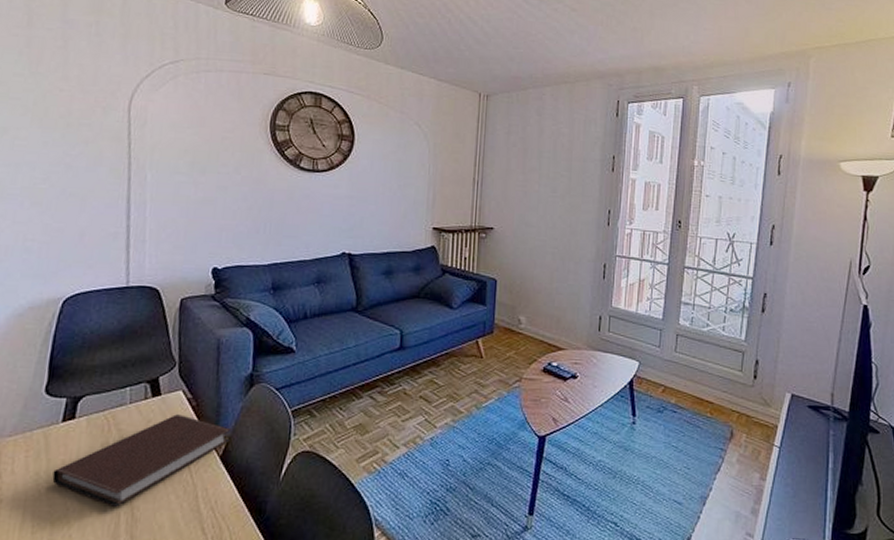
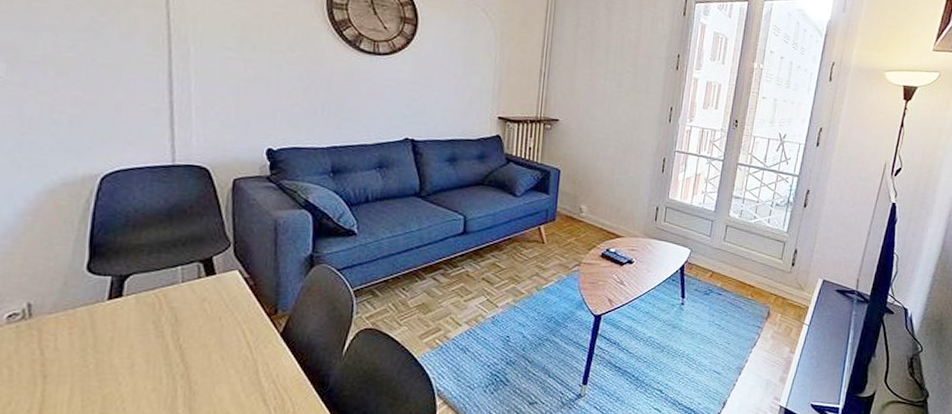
notebook: present [52,414,231,508] -> none [101,293,291,383]

